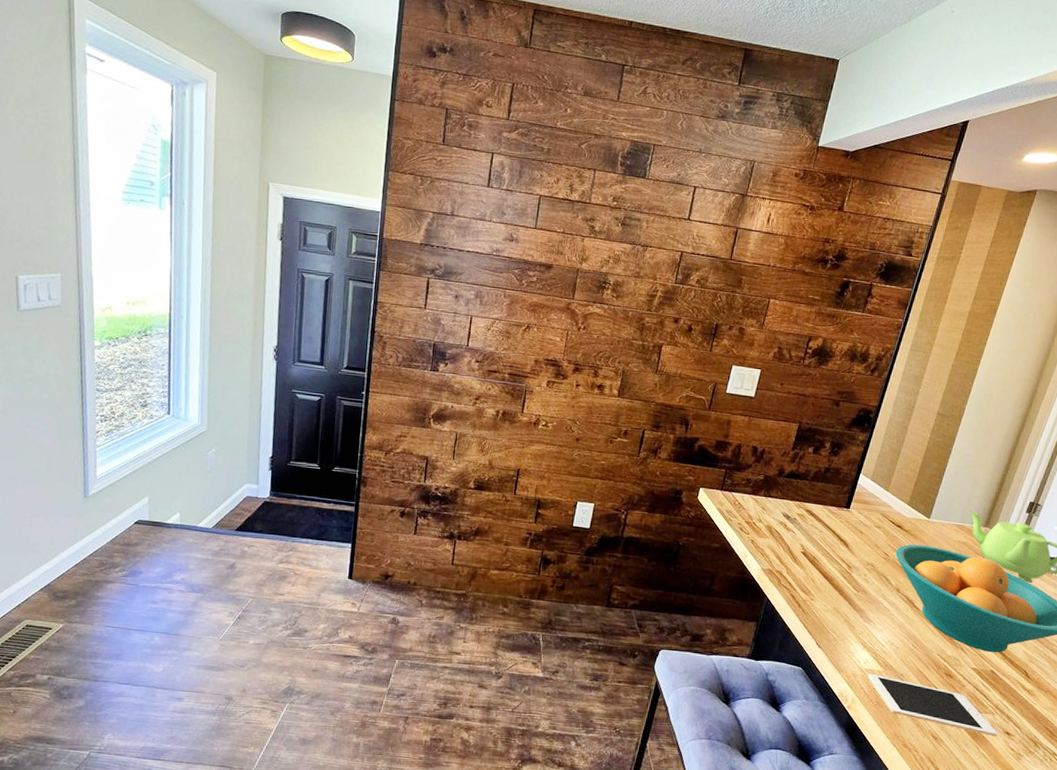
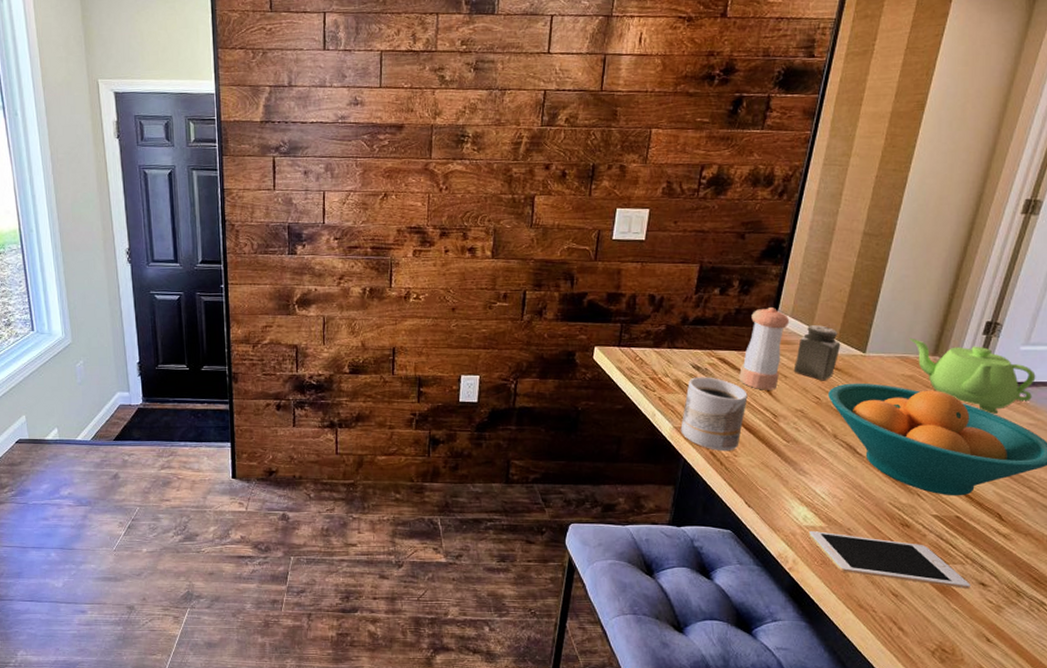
mug: none [767,525,828,595] -> present [680,377,748,452]
pepper shaker: none [822,469,870,544] -> present [739,307,790,390]
salt shaker: none [869,489,910,540] -> present [793,325,841,381]

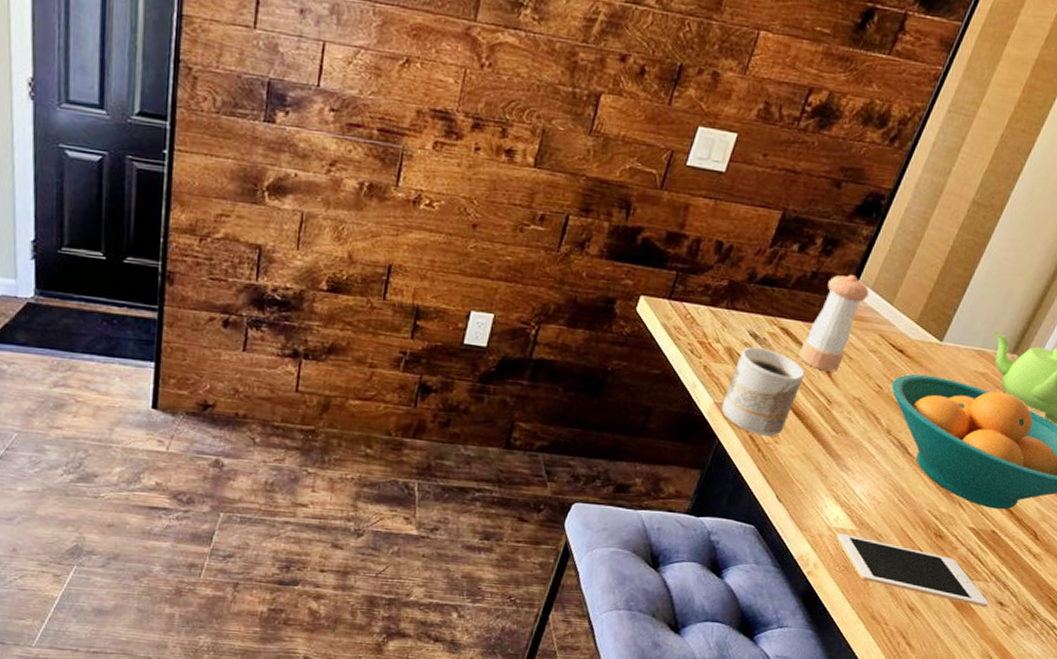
salt shaker: present [793,325,841,381] -> none [860,302,919,368]

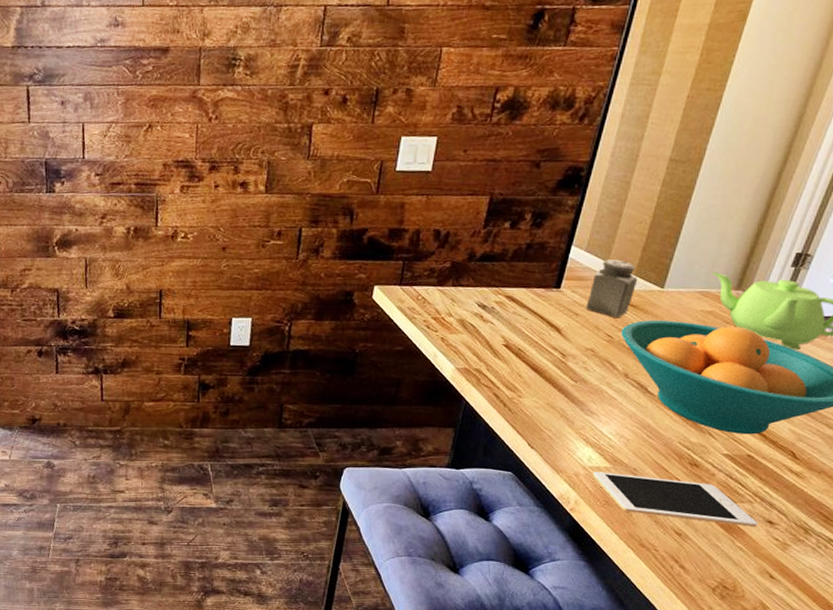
mug: present [721,346,805,437] -> none [463,315,536,393]
pepper shaker: present [799,275,870,372] -> none [527,241,584,329]
salt shaker: none [860,302,919,368] -> present [585,259,638,318]

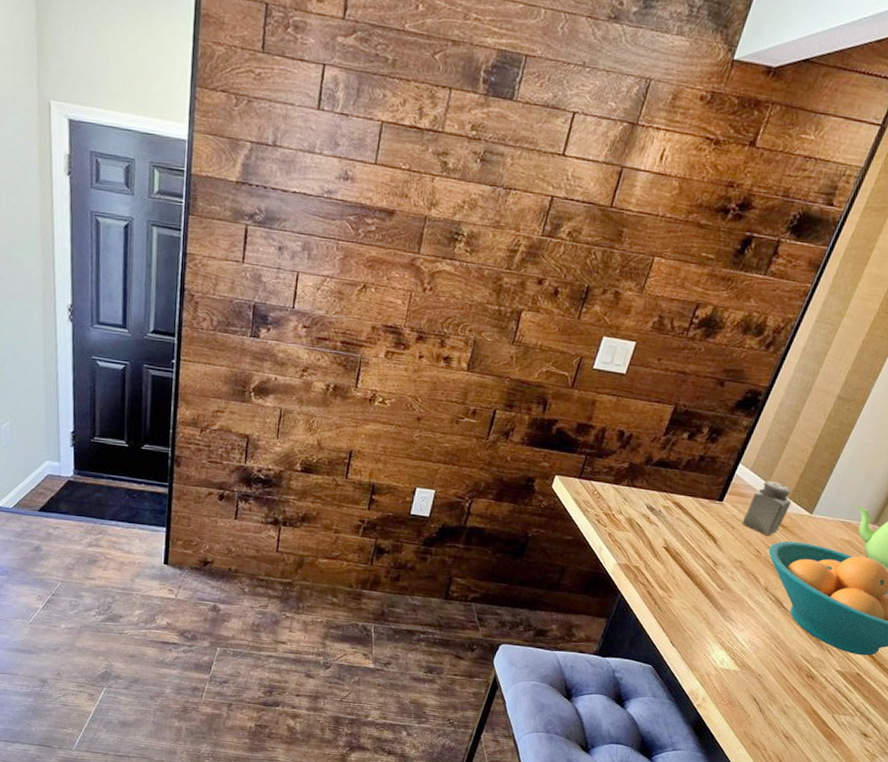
cell phone: present [592,472,757,528] -> none [722,674,854,738]

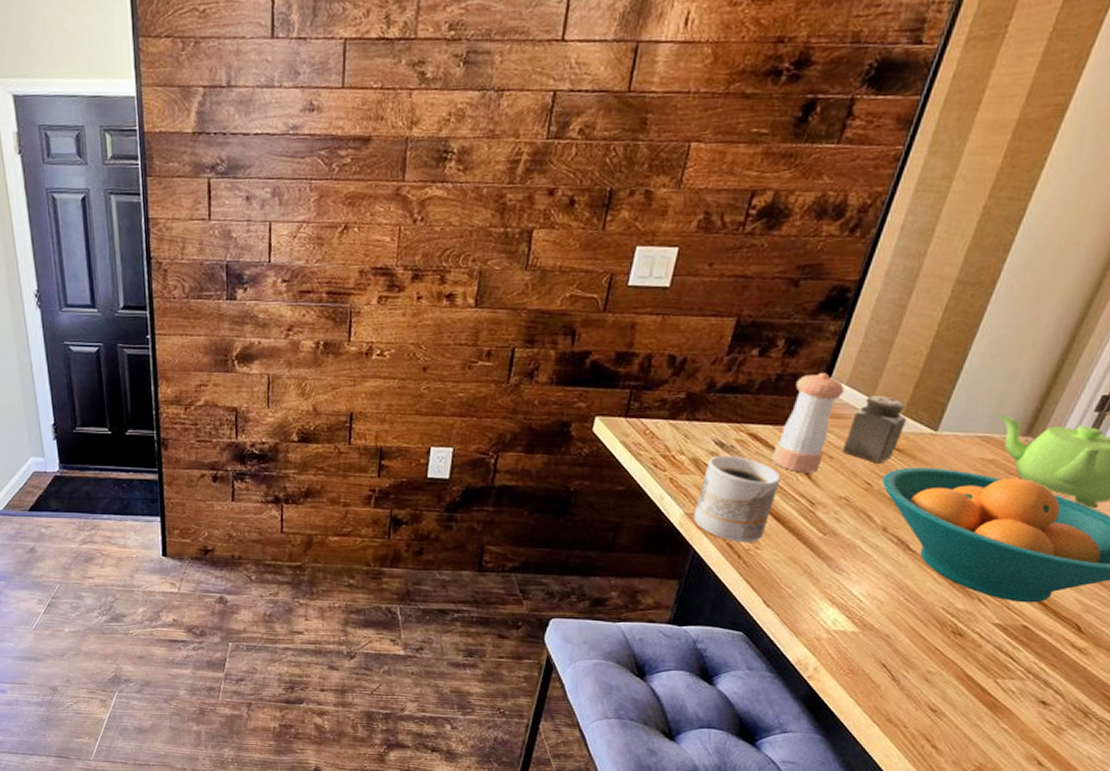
mug: none [623,517,694,592] -> present [693,455,781,543]
pepper shaker: none [689,458,749,539] -> present [772,373,845,473]

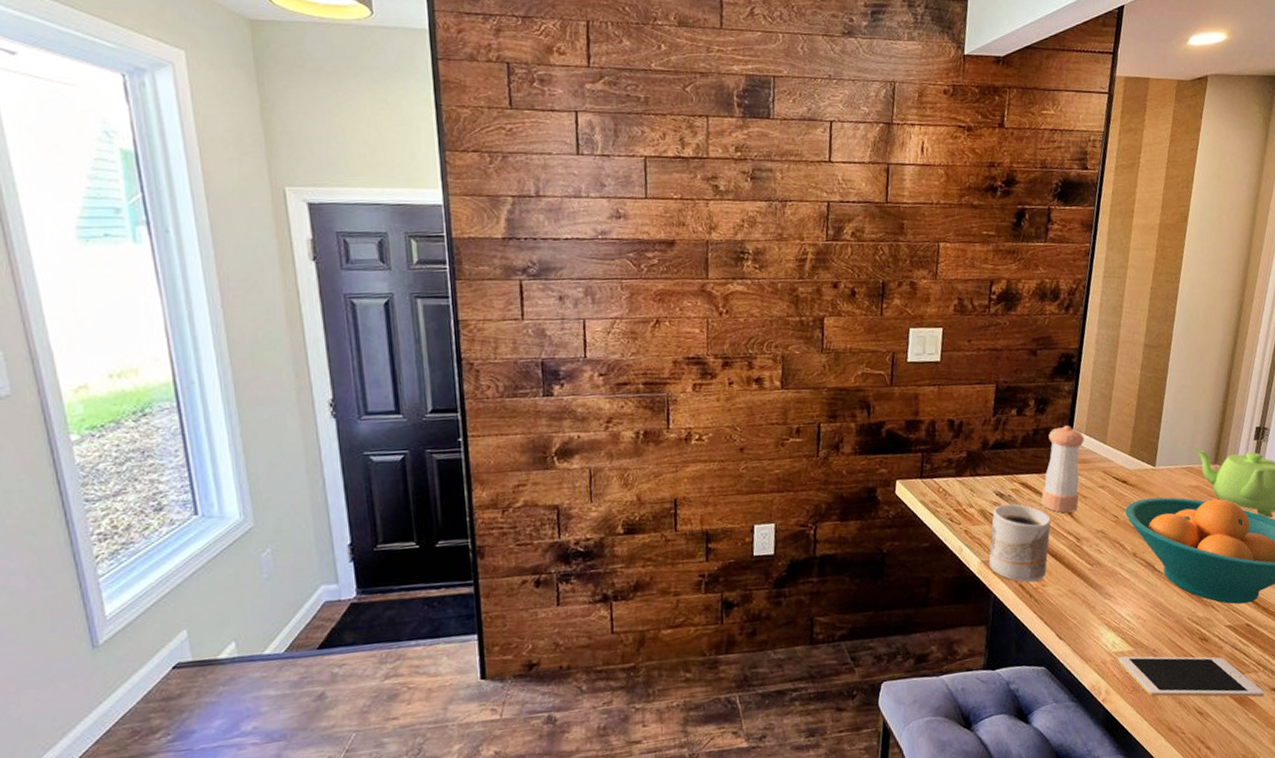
cell phone: none [836,637,1028,708] -> present [1117,656,1264,698]
salt shaker: present [842,396,907,464] -> none [1091,441,1133,499]

